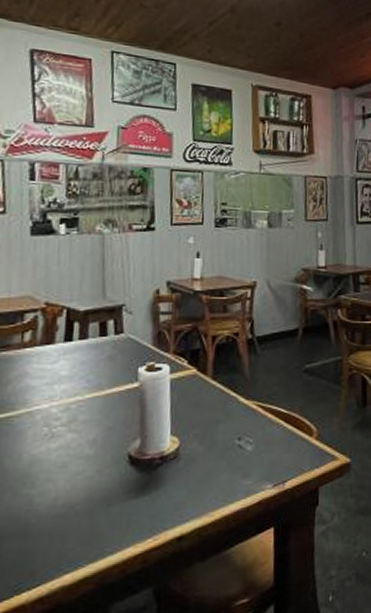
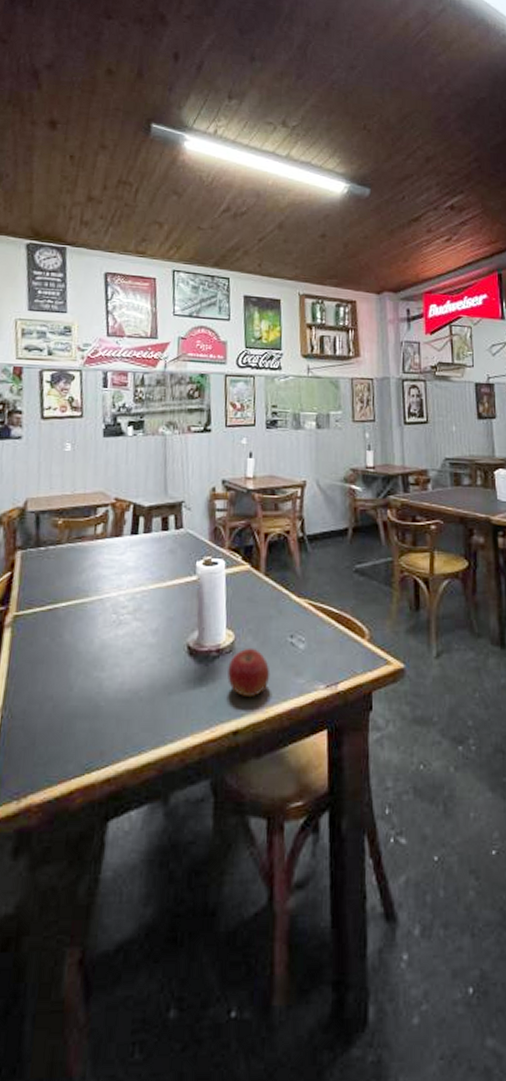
apple: none [172,452,217,503] -> present [228,647,270,698]

